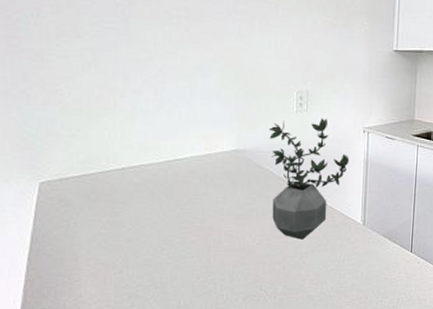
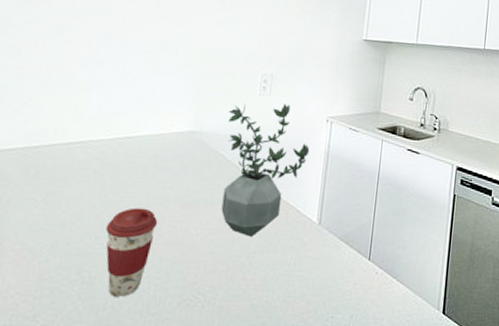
coffee cup: none [169,222,216,297] -> present [105,207,158,297]

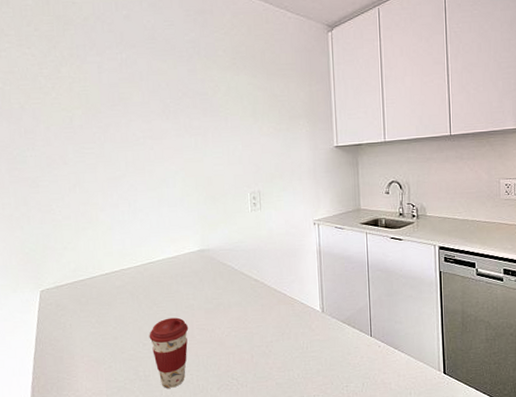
potted plant: present [221,104,310,237] -> none [227,214,304,330]

